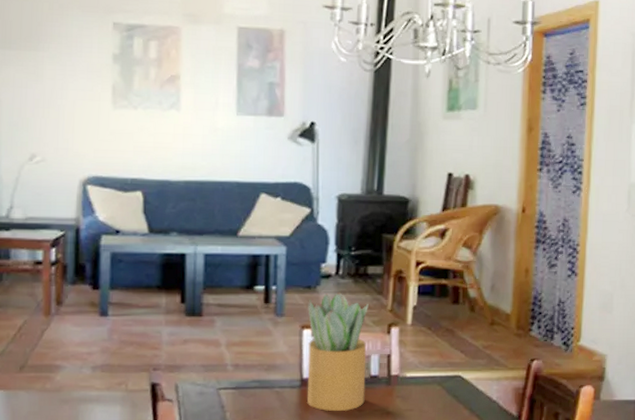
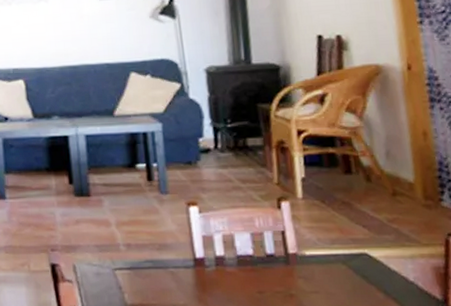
potted plant: present [306,292,369,412] -> none [190,167,264,294]

